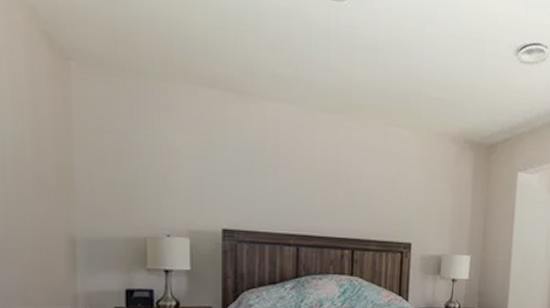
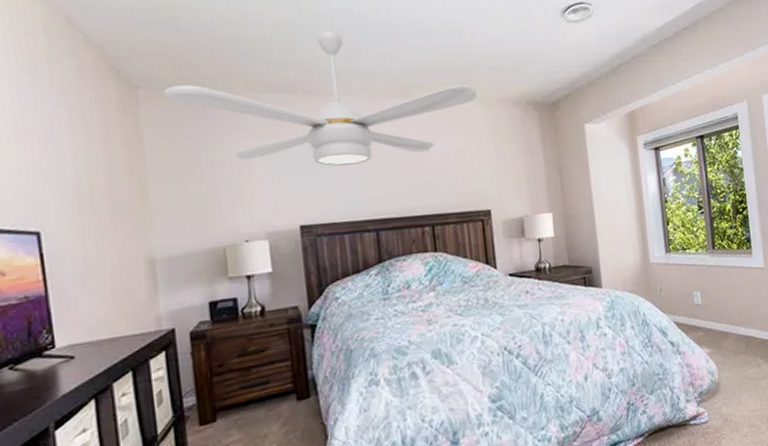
ceiling fan: none [97,30,417,177] -> present [163,31,477,166]

